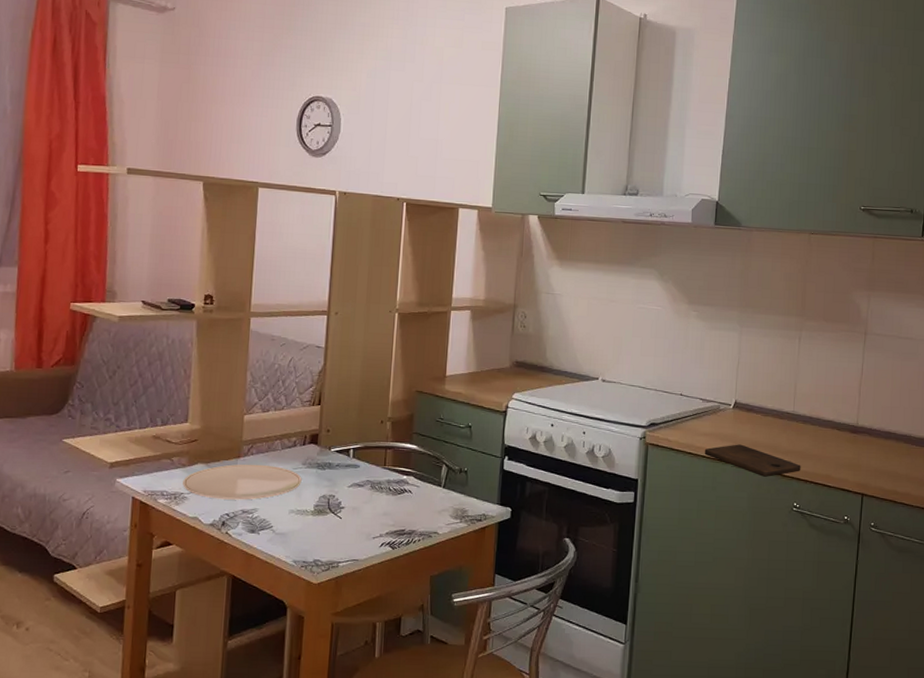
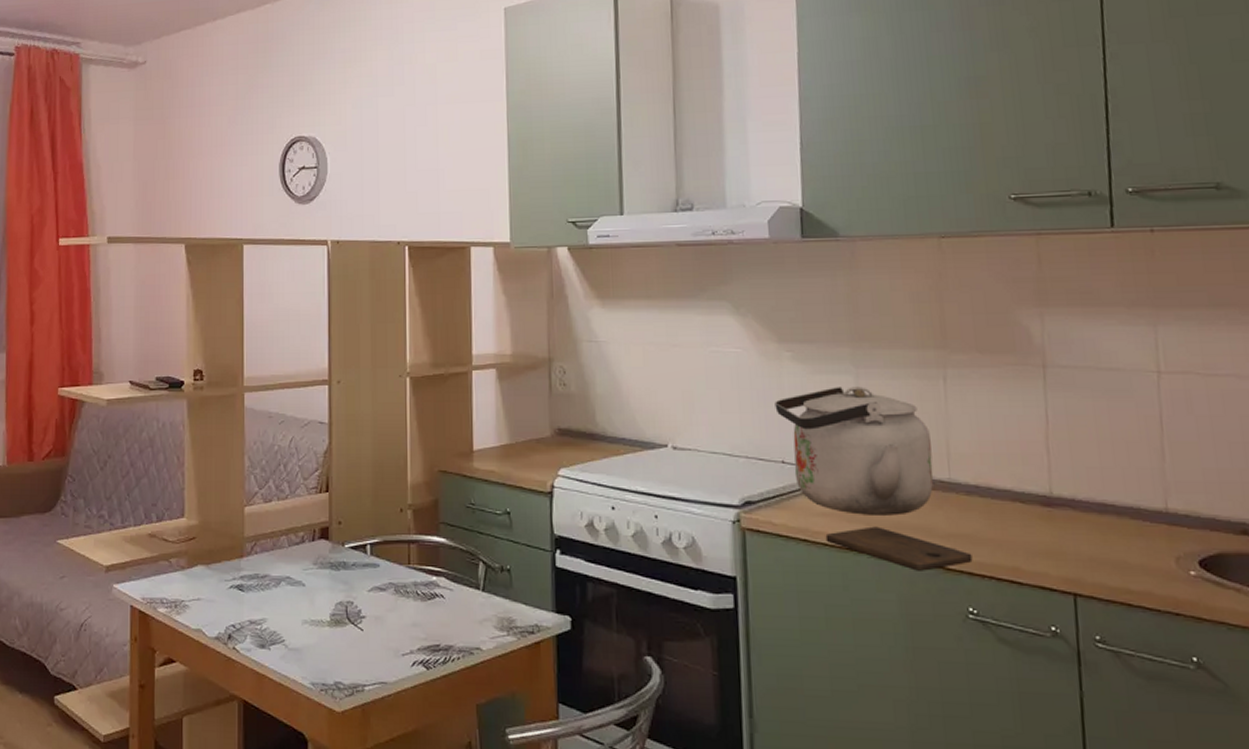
plate: present [183,464,302,500] -> none [183,564,314,609]
kettle: none [680,340,785,437] -> present [775,387,934,516]

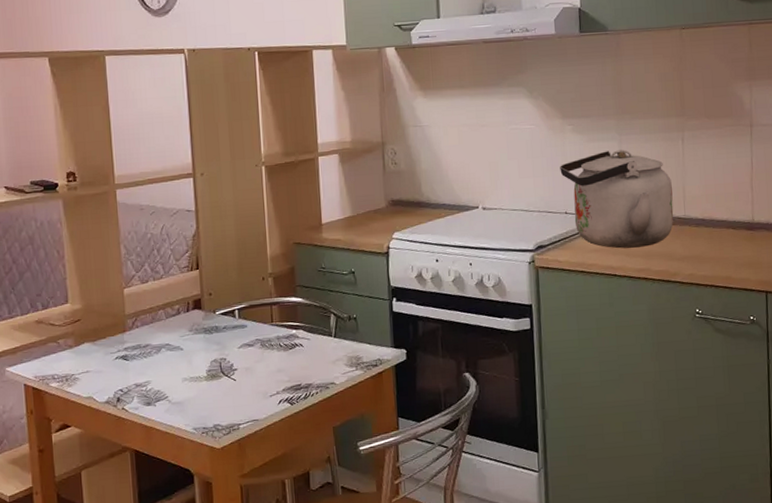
cutting board: present [825,526,973,571] -> none [597,256,700,287]

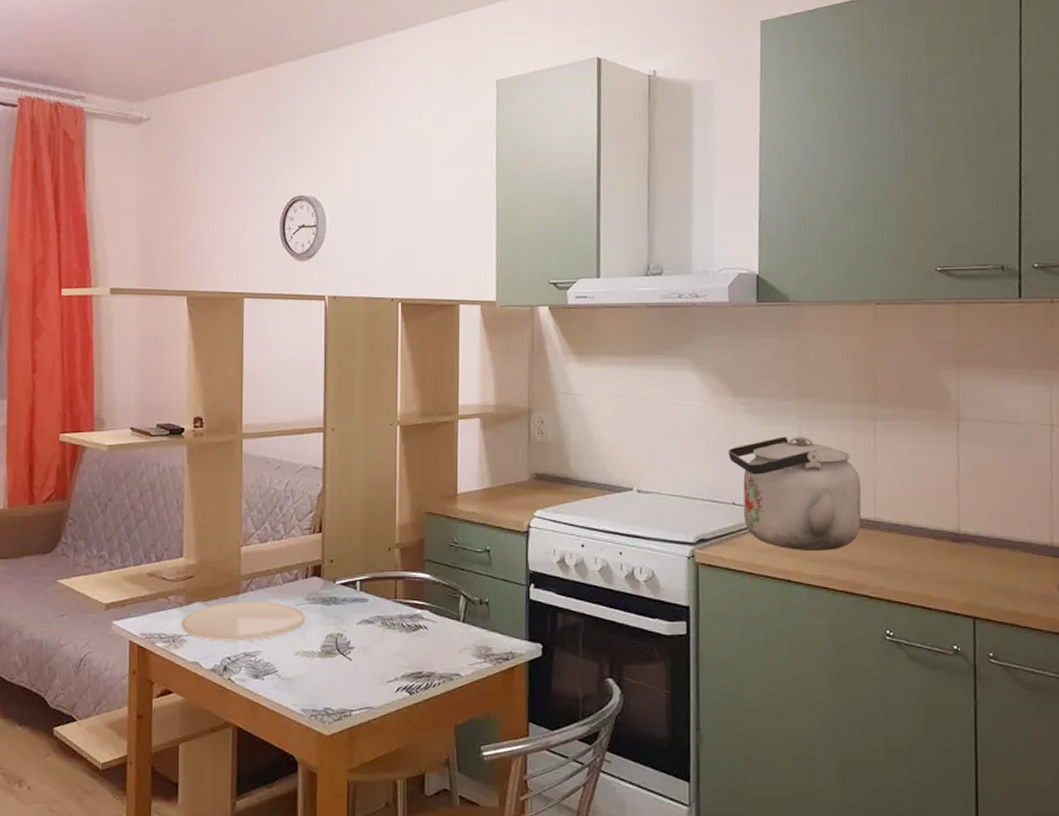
plate: none [72,336,191,377] -> present [181,601,306,642]

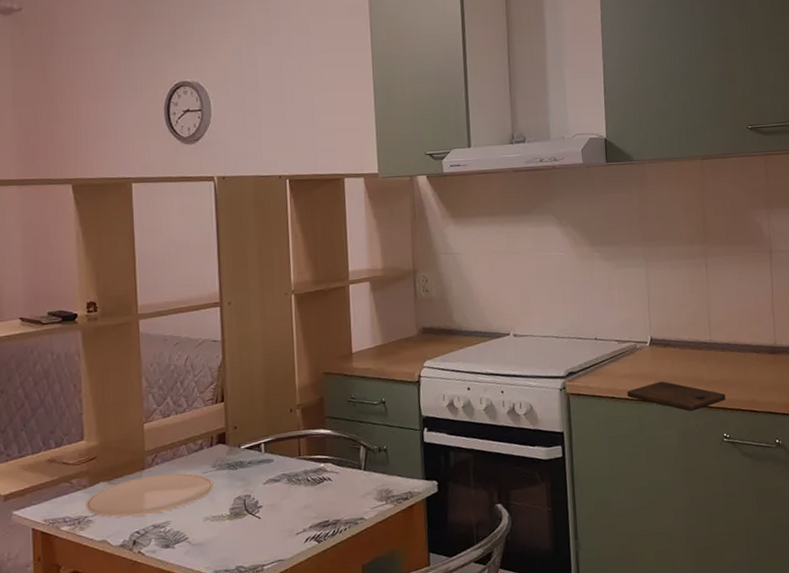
kettle: present [728,436,862,551] -> none [589,276,700,374]
cutting board: none [767,560,891,599] -> present [627,381,726,411]

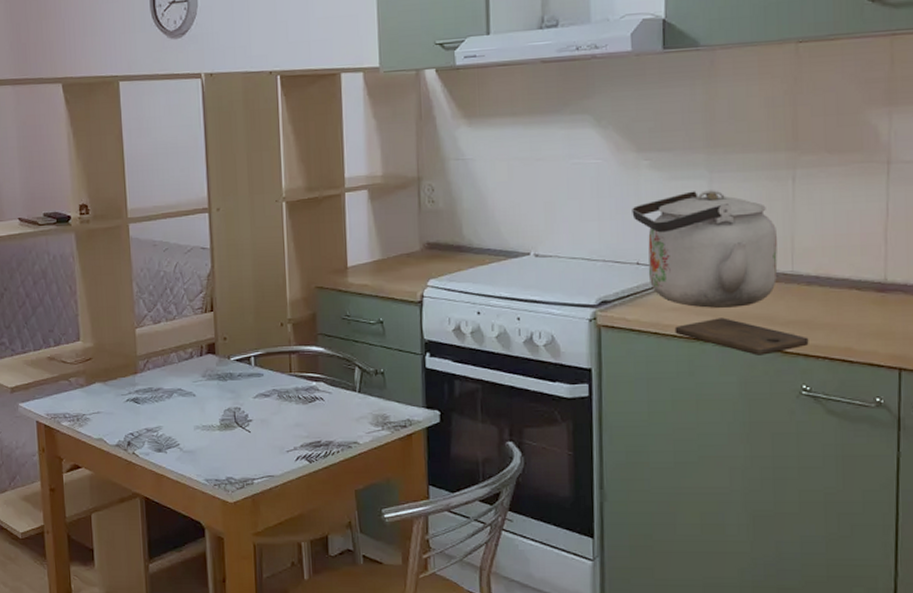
plate: present [86,473,213,518] -> none [83,379,204,419]
kettle: none [589,276,700,374] -> present [632,190,778,308]

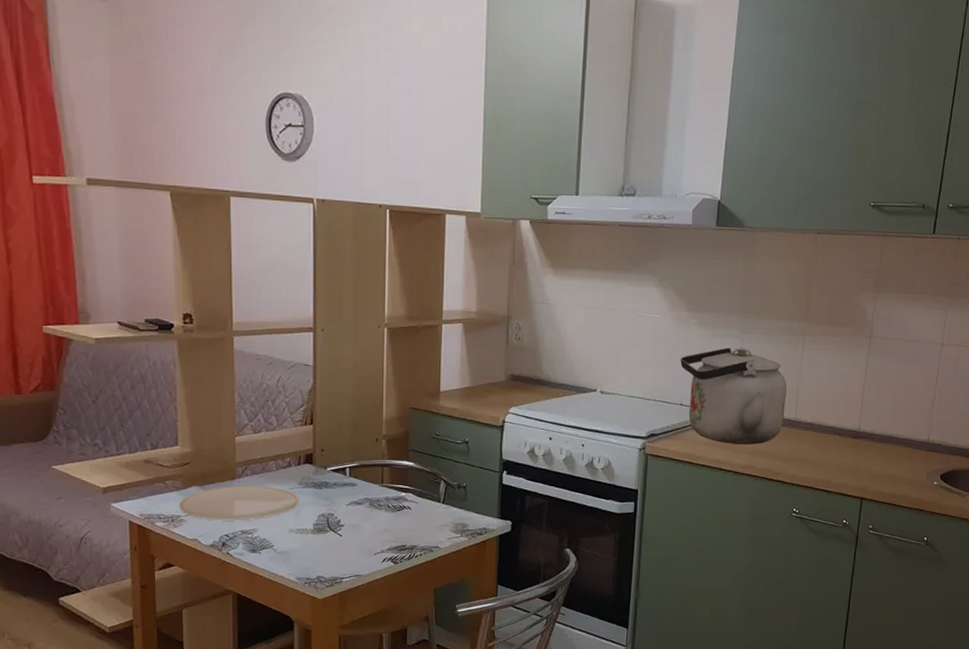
plate: none [83,379,204,419] -> present [179,485,299,521]
cutting board: present [674,317,809,355] -> none [704,452,801,484]

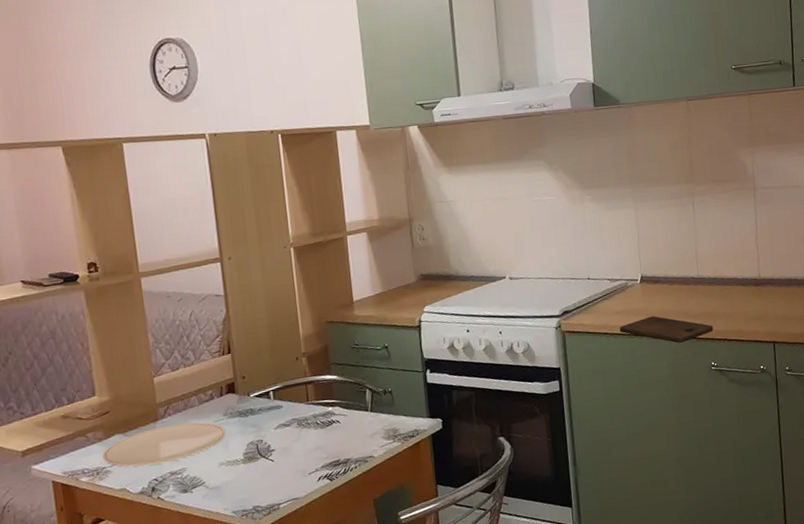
kettle: present [680,347,787,445] -> none [581,216,688,310]
cutting board: none [704,452,801,484] -> present [619,316,714,343]

